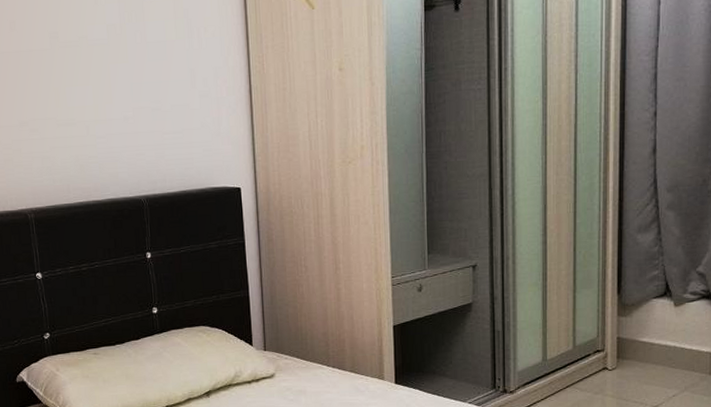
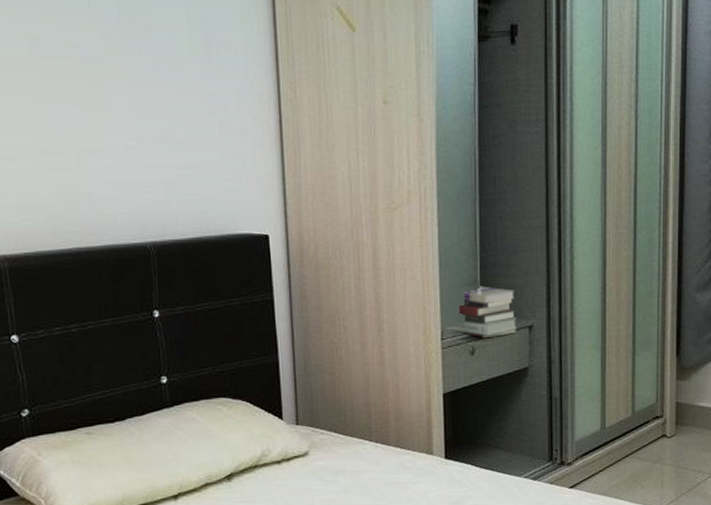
books: none [395,229,461,277] -> present [445,286,516,339]

